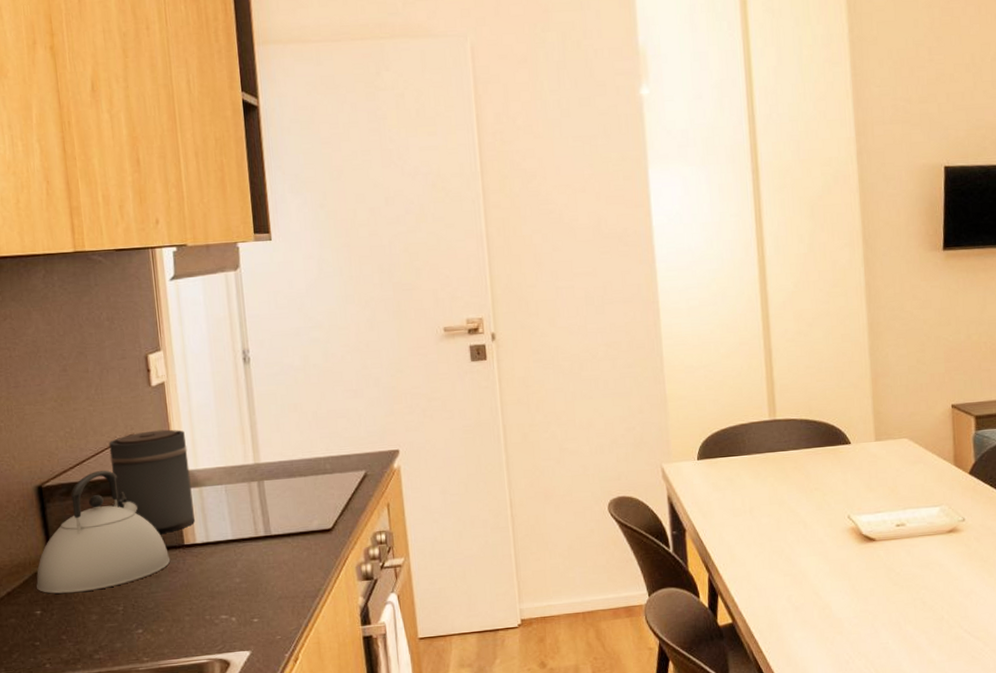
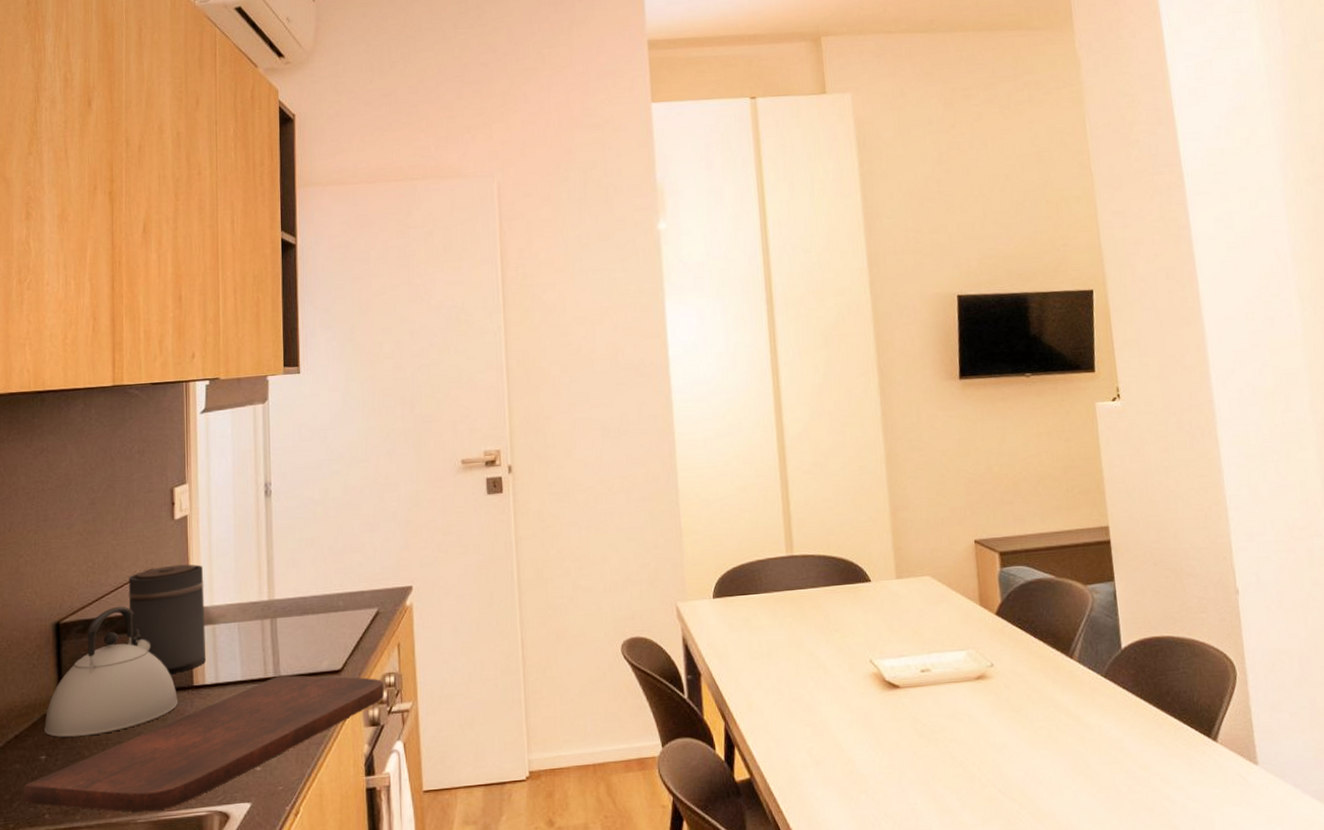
cutting board: none [22,534,376,661] -> present [24,675,384,813]

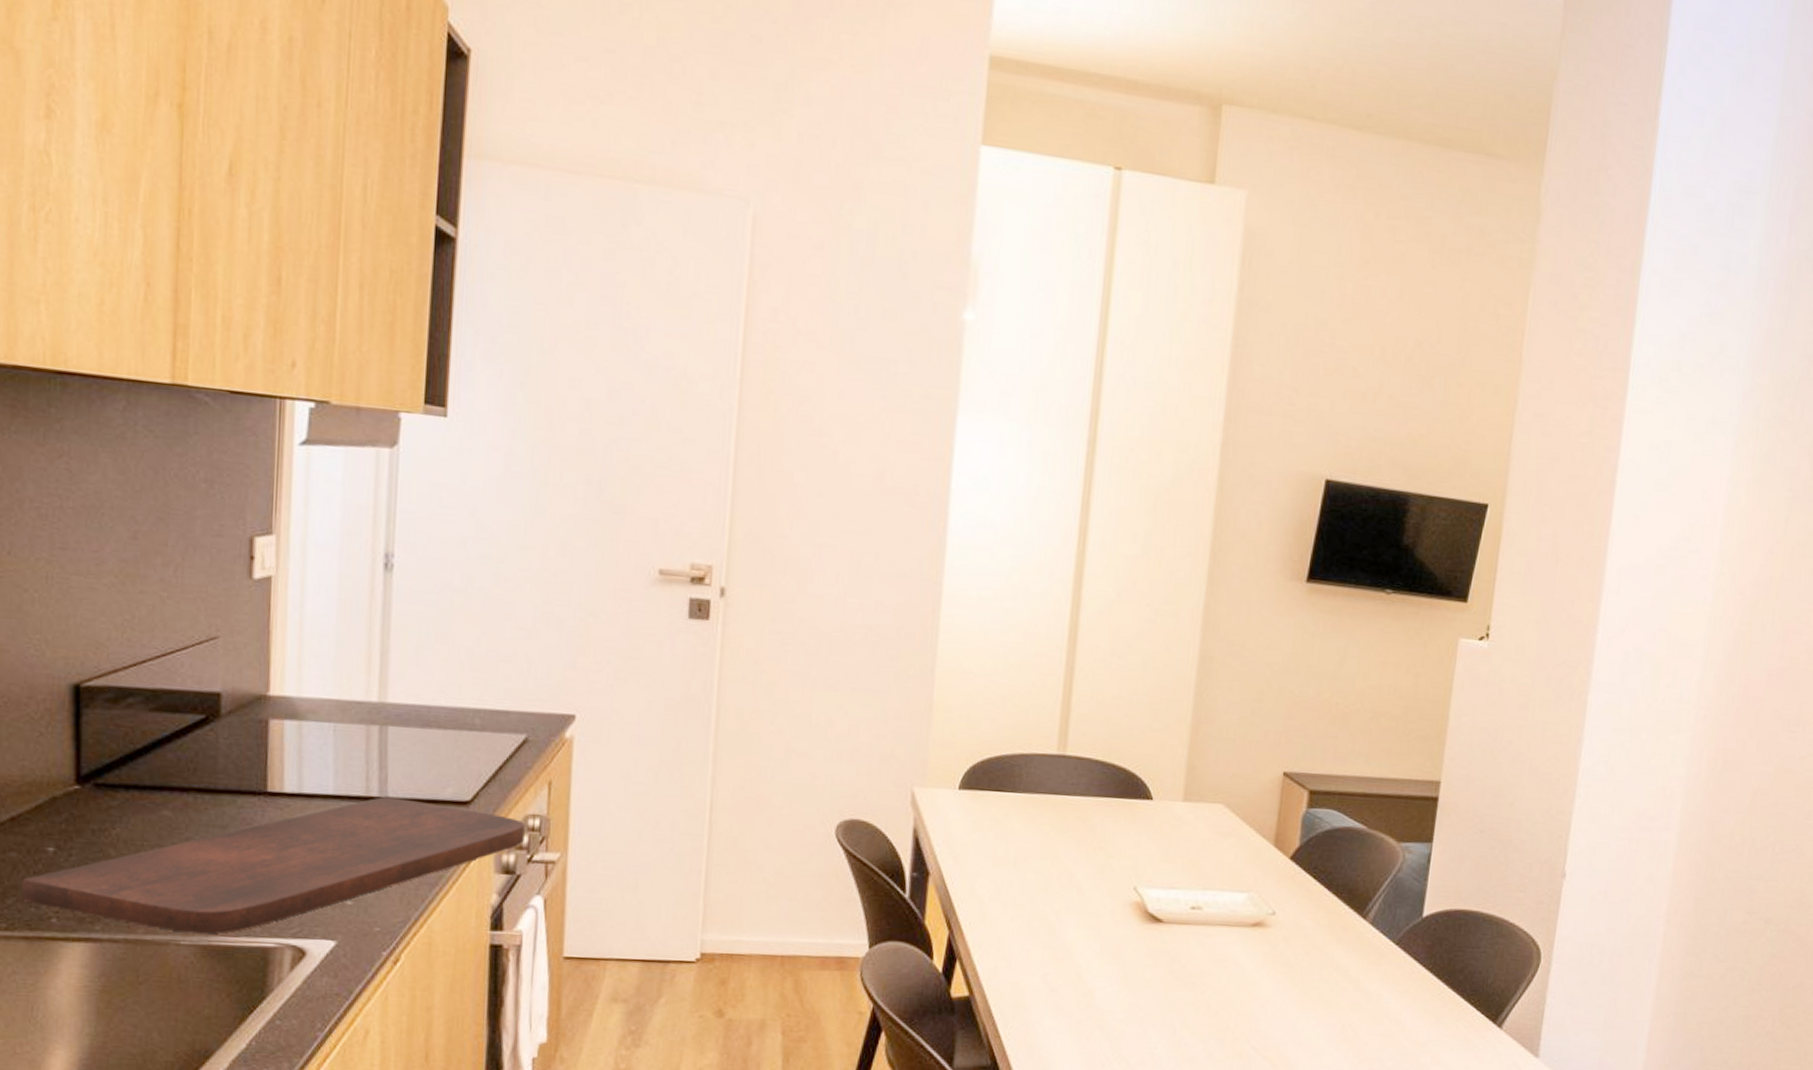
kettle: present [44,606,179,738] -> none [53,677,245,833]
cylinder: present [128,564,206,675] -> none [181,636,290,774]

